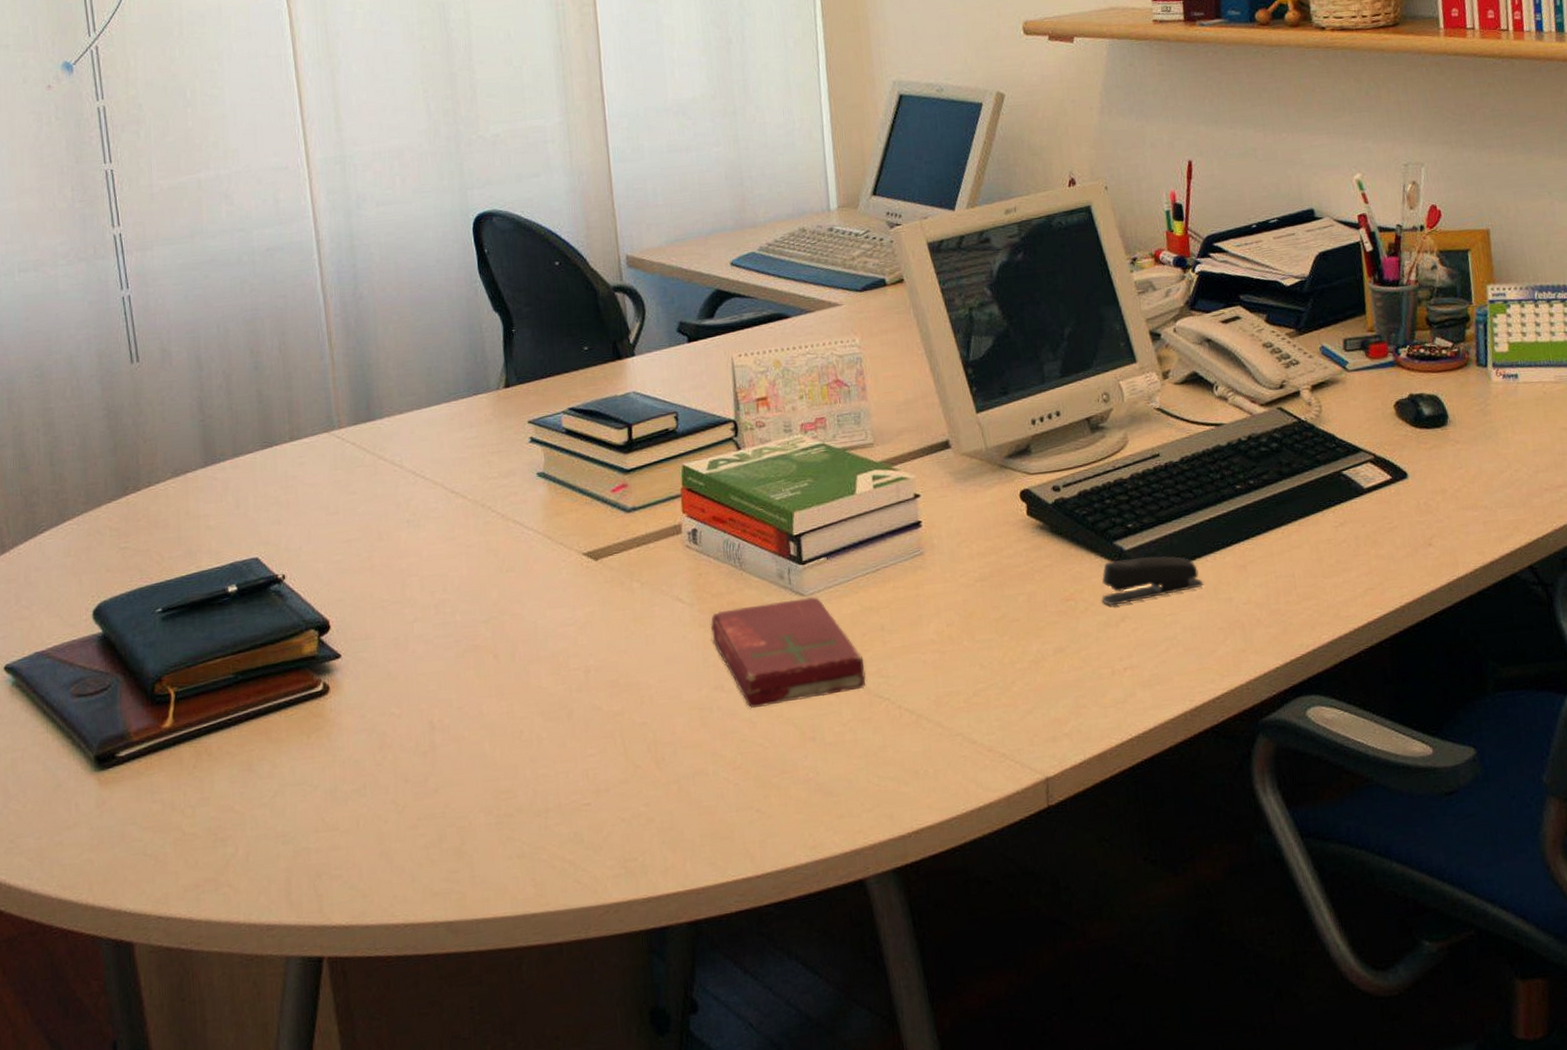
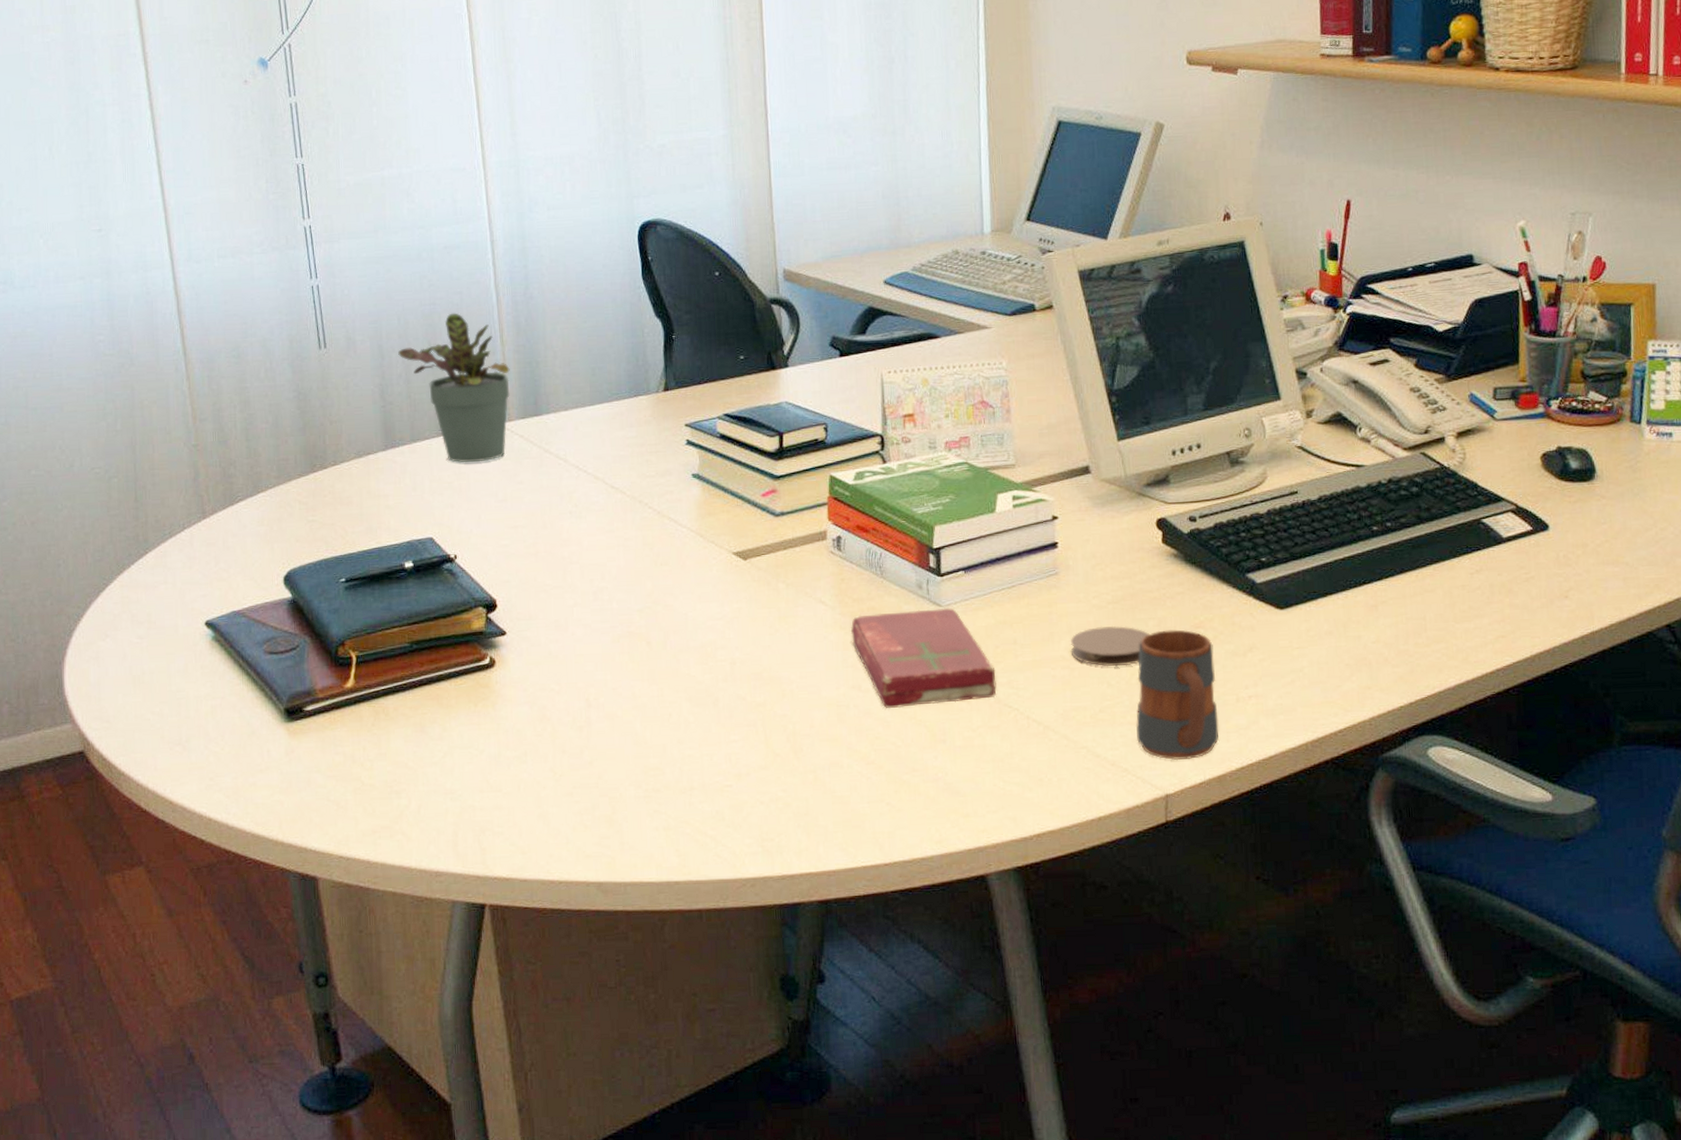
potted plant: none [218,317,340,476] -> present [398,313,510,463]
coaster: none [940,603,1019,648] -> present [1070,625,1149,667]
mug: none [1009,603,1097,741] -> present [1135,629,1219,761]
stapler: present [1102,556,1203,606] -> none [1231,590,1333,636]

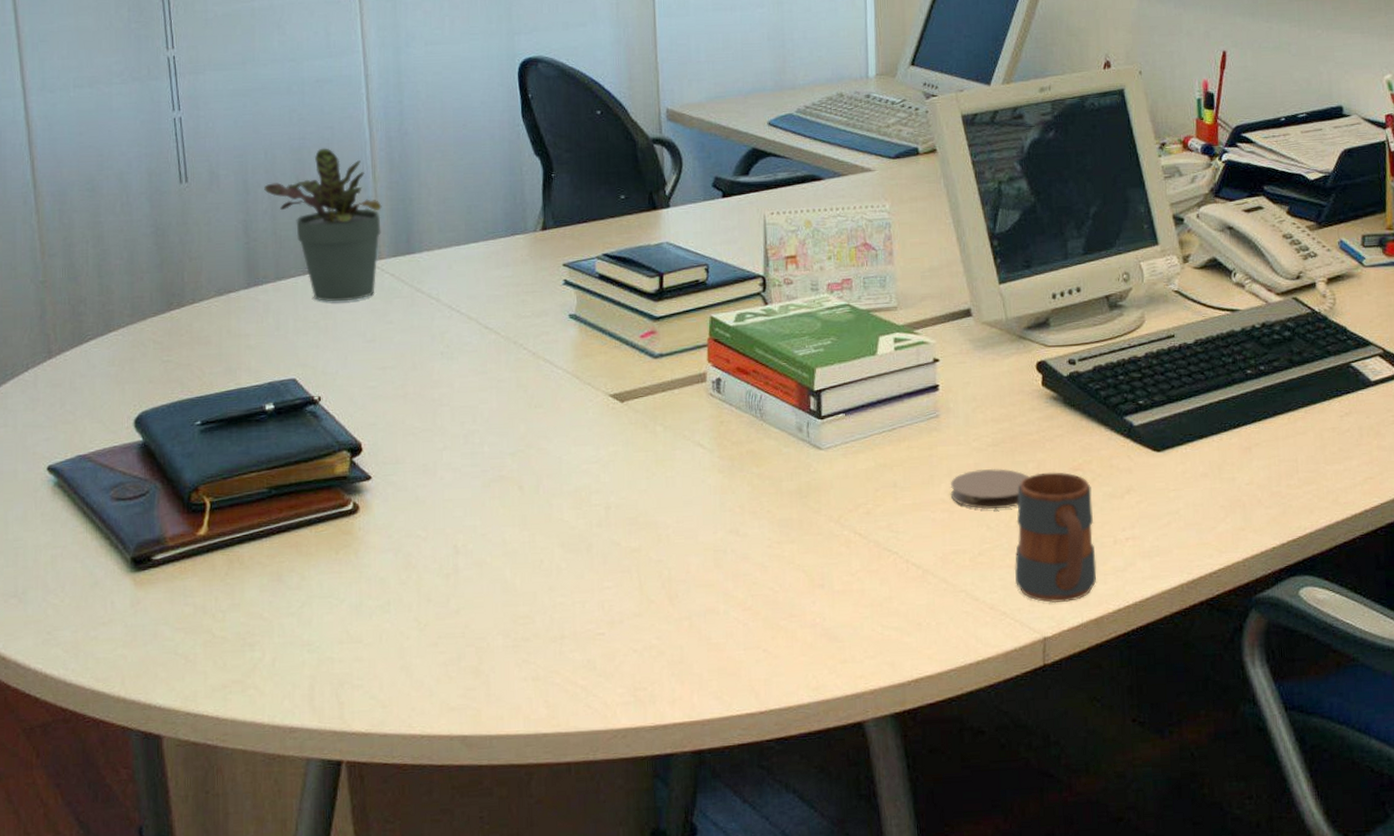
book: present [851,607,997,709] -> none [730,450,876,554]

